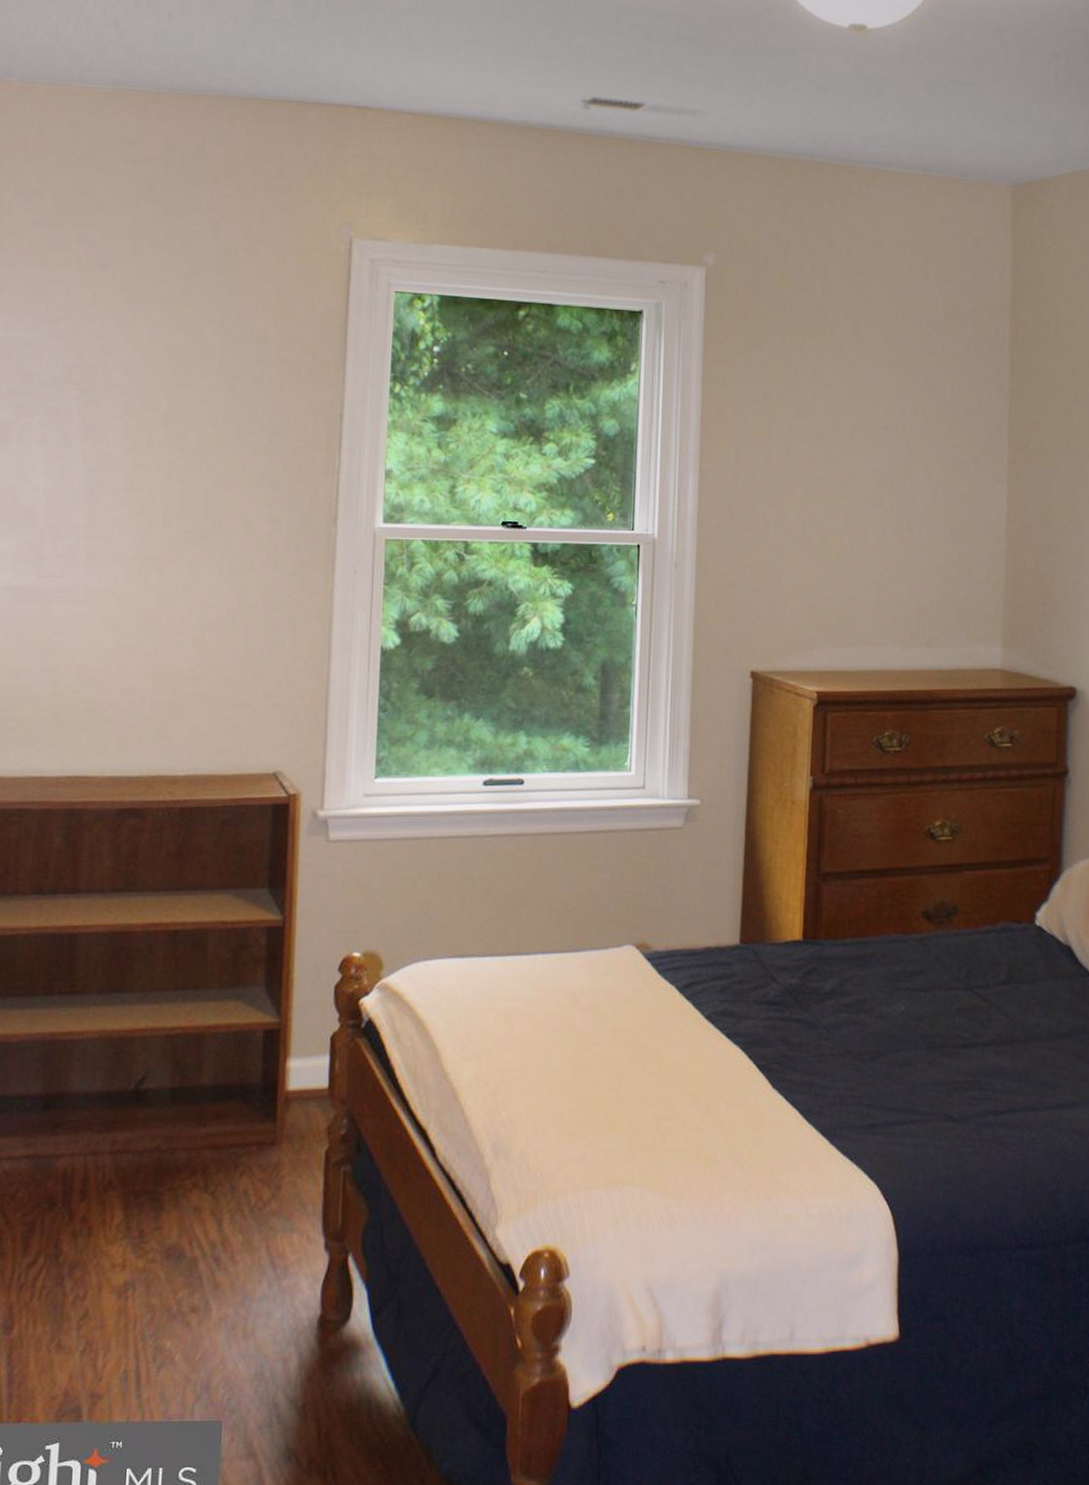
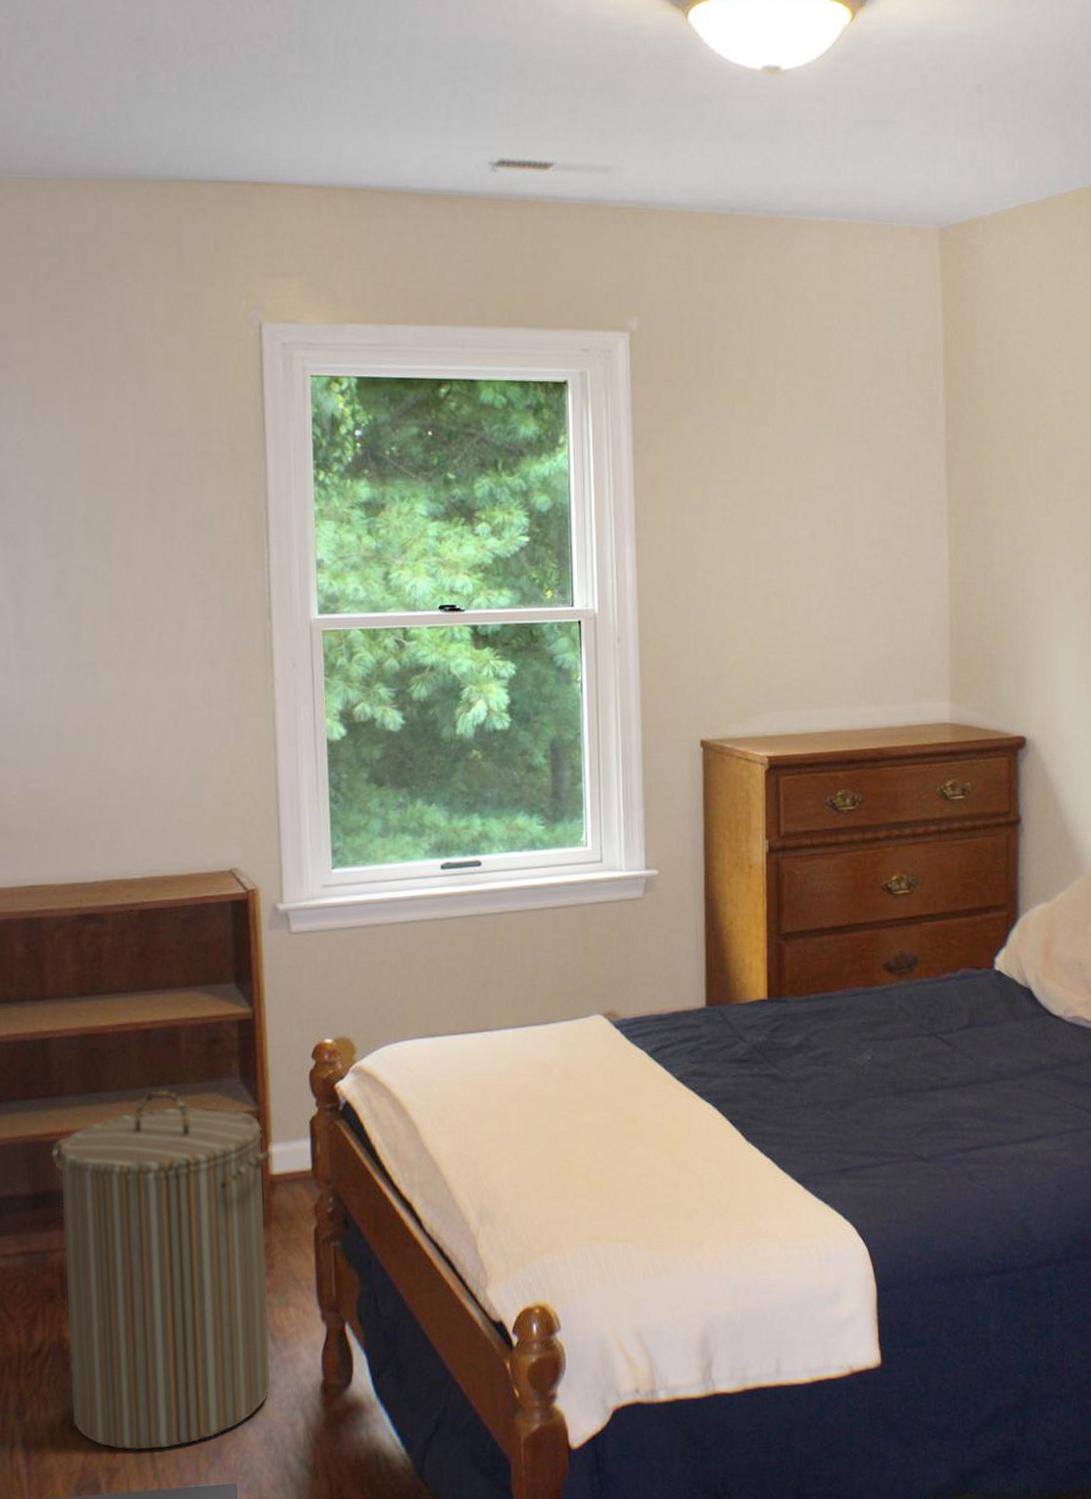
laundry hamper: none [60,994,289,1377] -> present [51,1090,271,1451]

